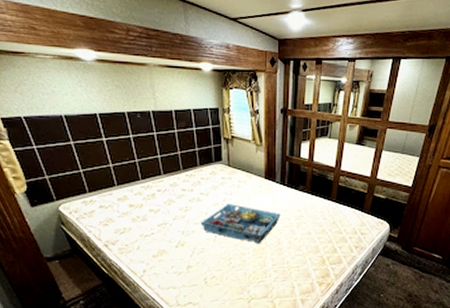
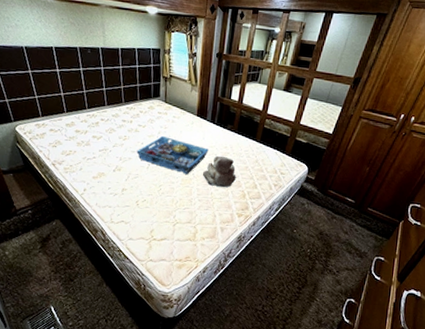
teddy bear: none [277,220,313,254] -> present [203,155,236,187]

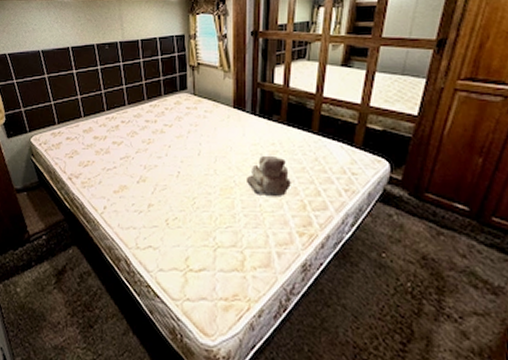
serving tray: present [136,136,209,174] -> none [163,136,252,182]

